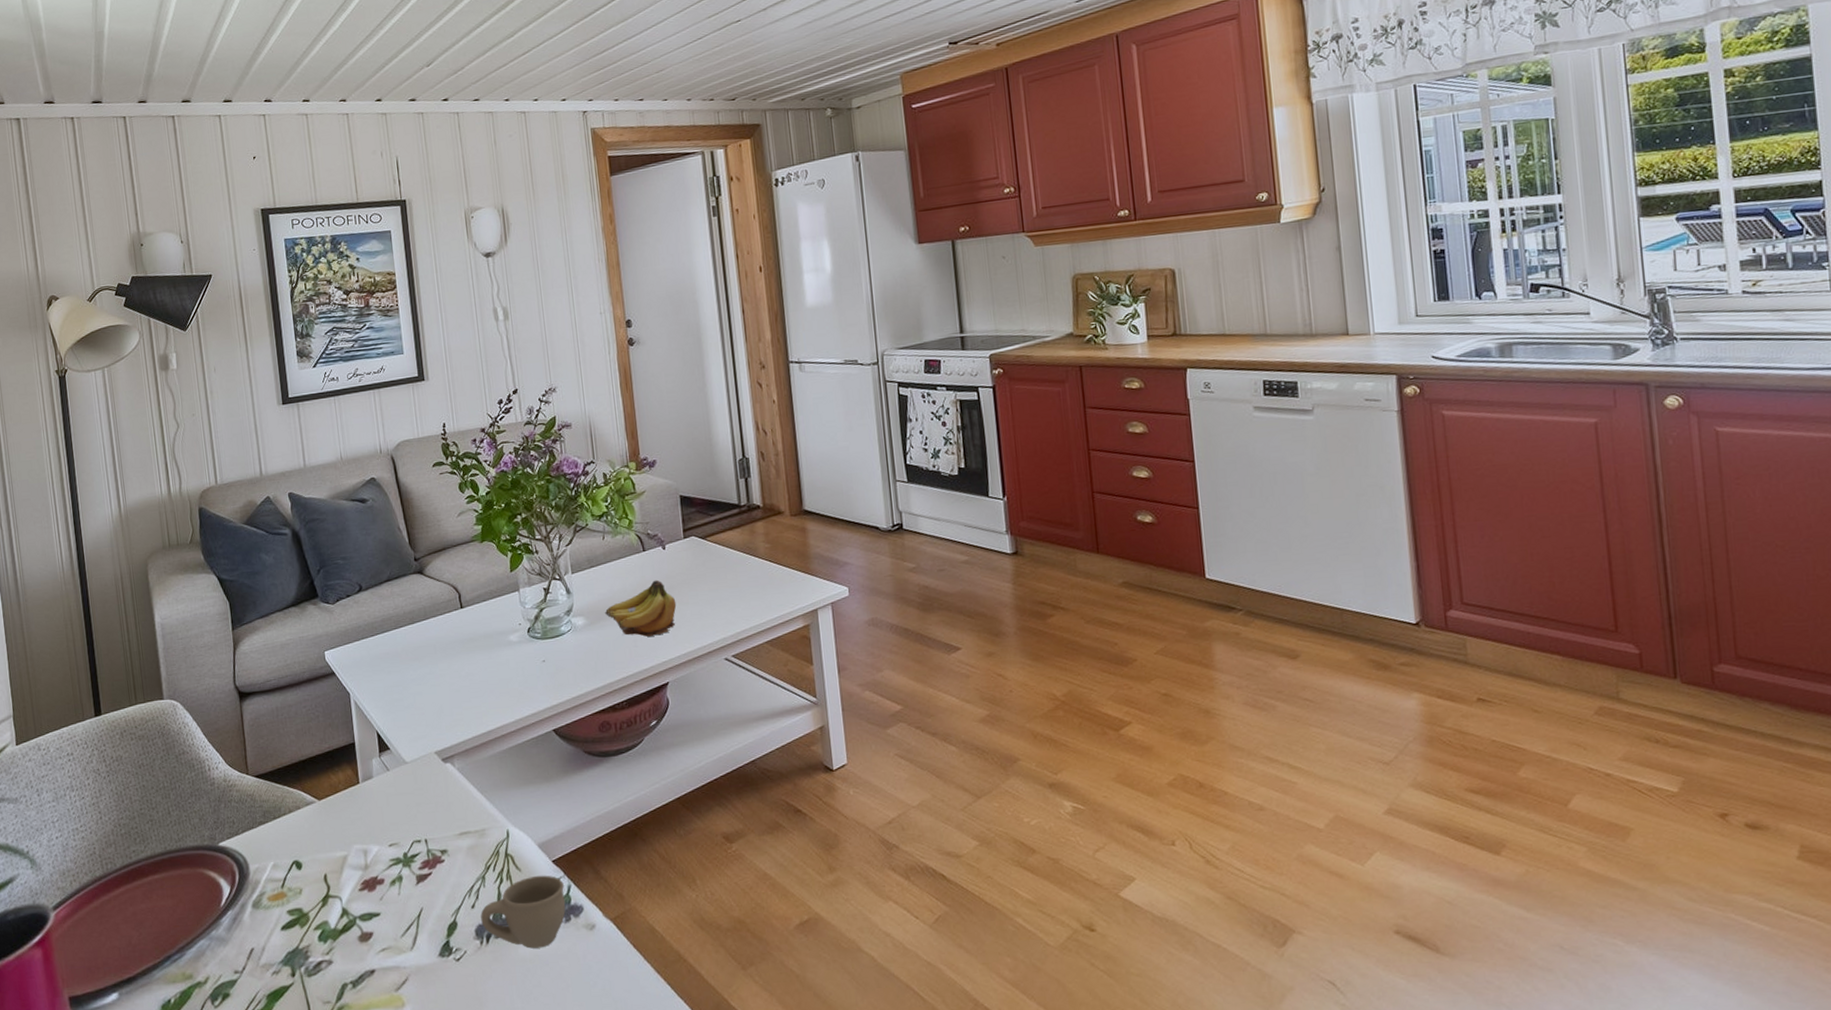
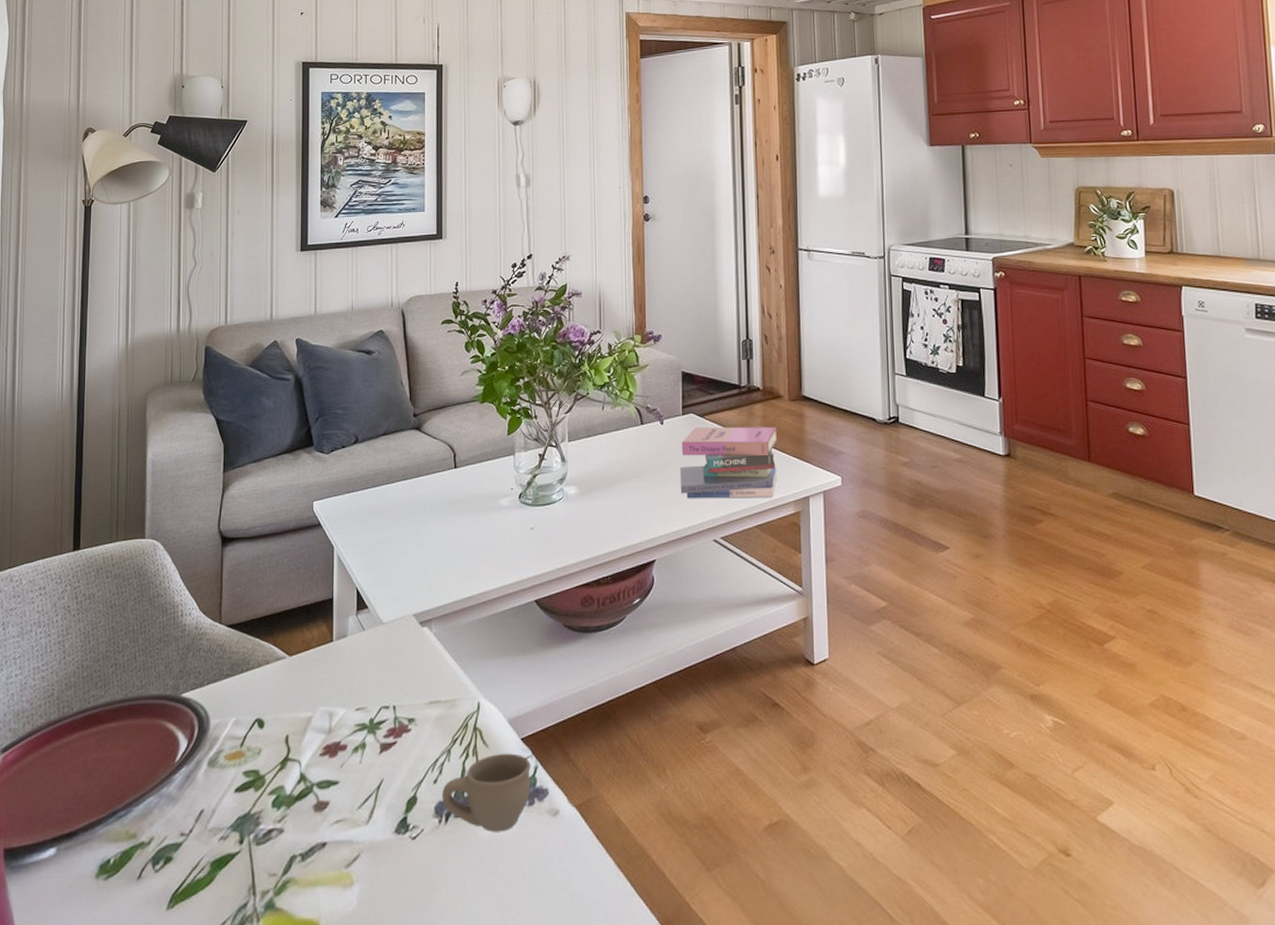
fruit: present [604,580,677,637] -> none [597,454,670,511]
books: none [685,543,784,621] -> present [679,426,778,499]

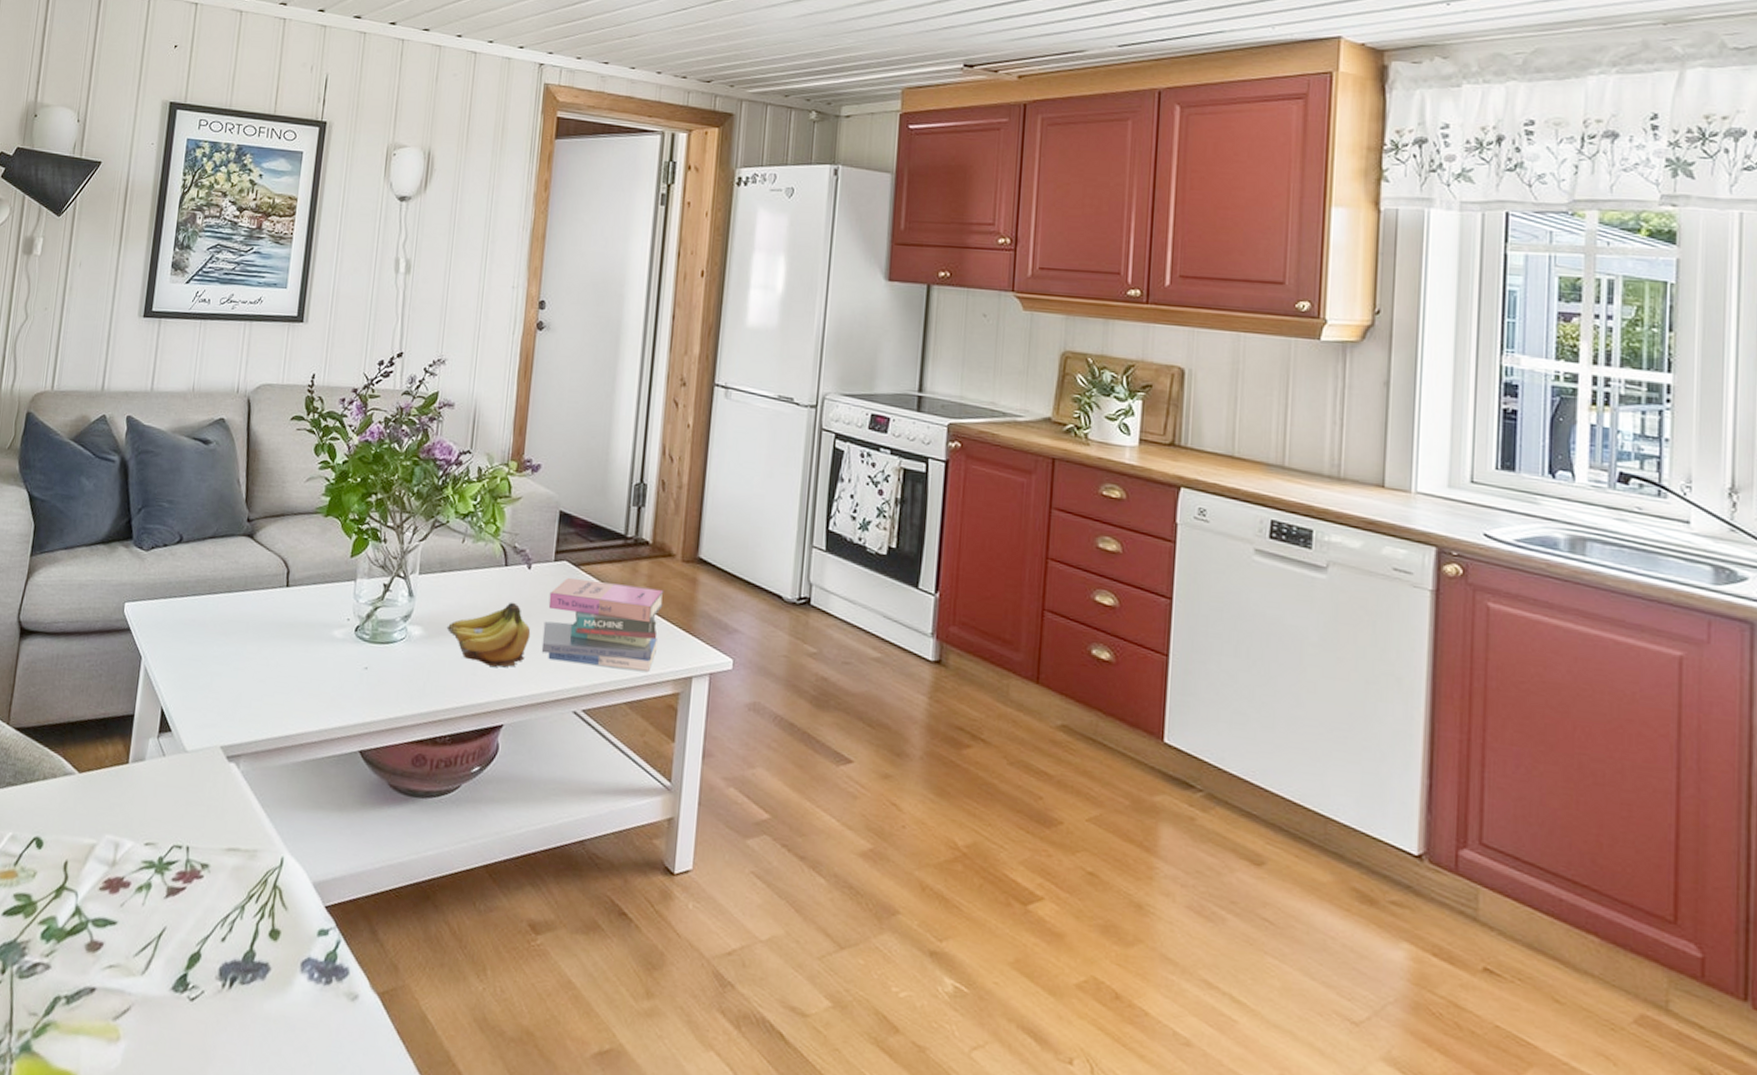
cup: present [442,753,531,832] -> none [229,919,333,1009]
fruit: none [597,454,670,511] -> present [446,602,531,668]

